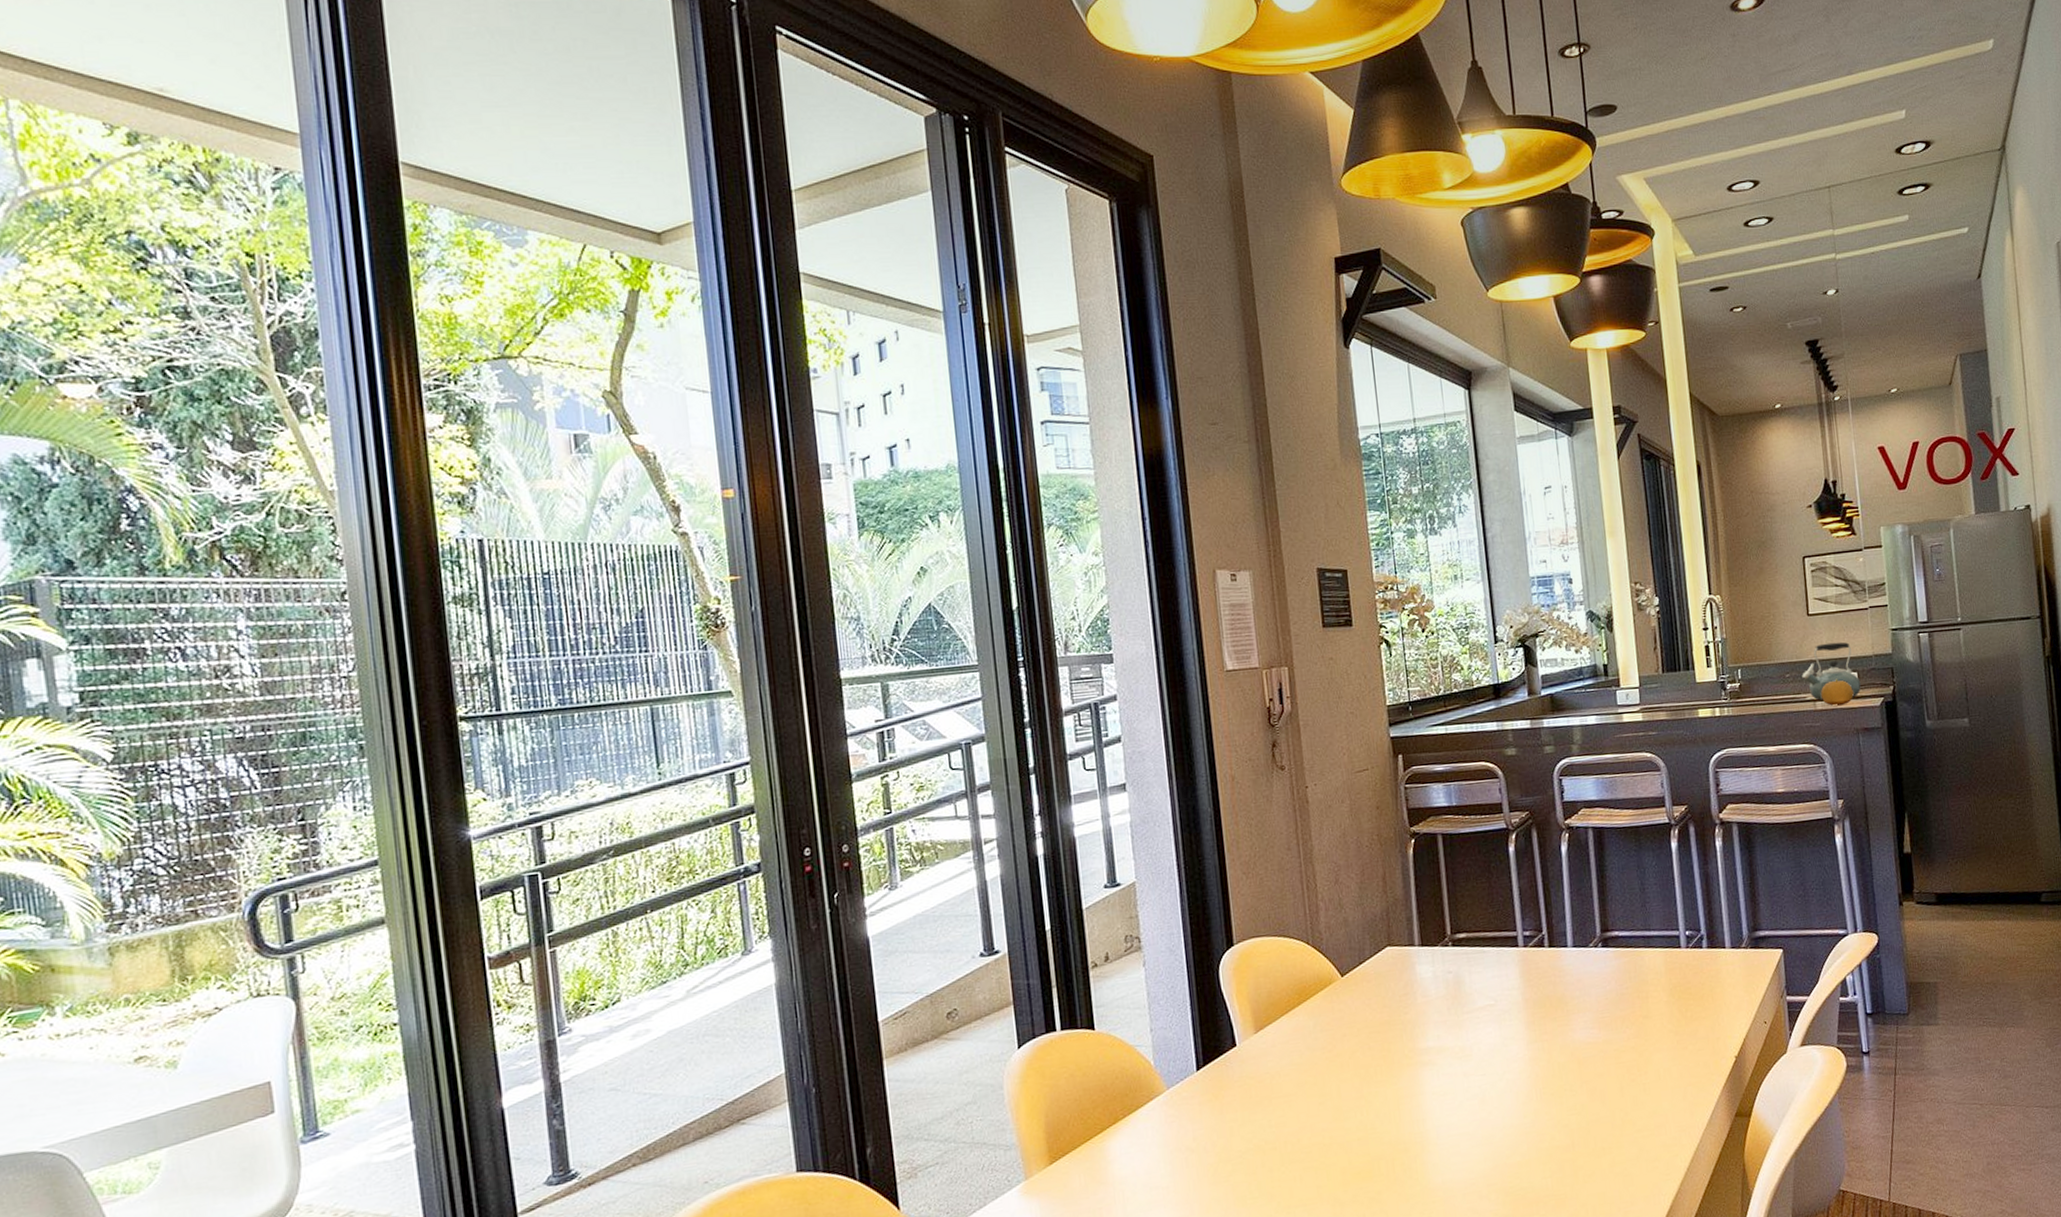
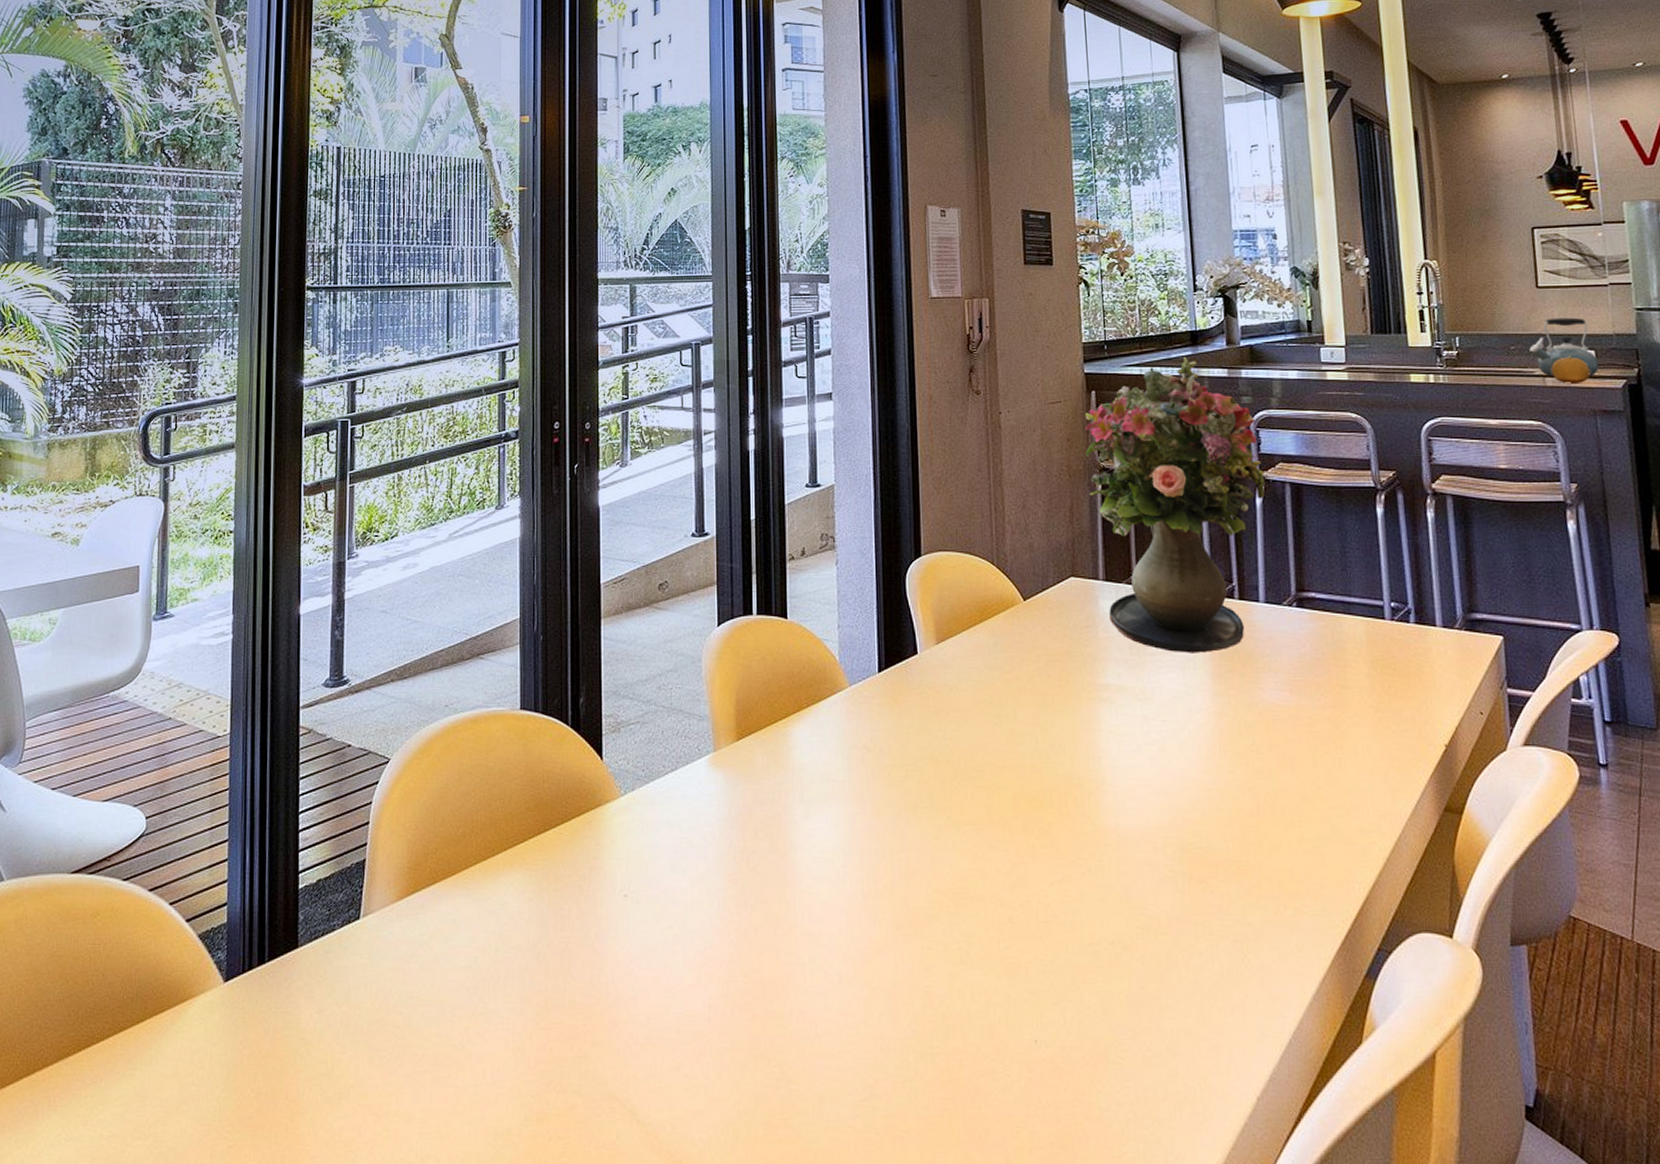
bouquet: none [1392,711,1569,1008] -> present [1084,357,1265,653]

